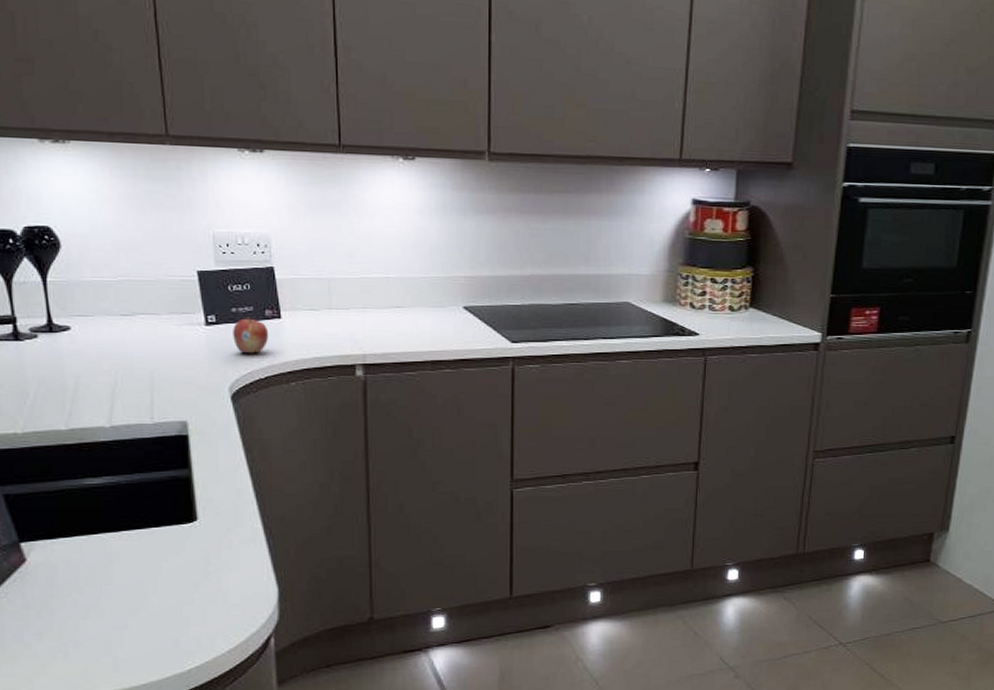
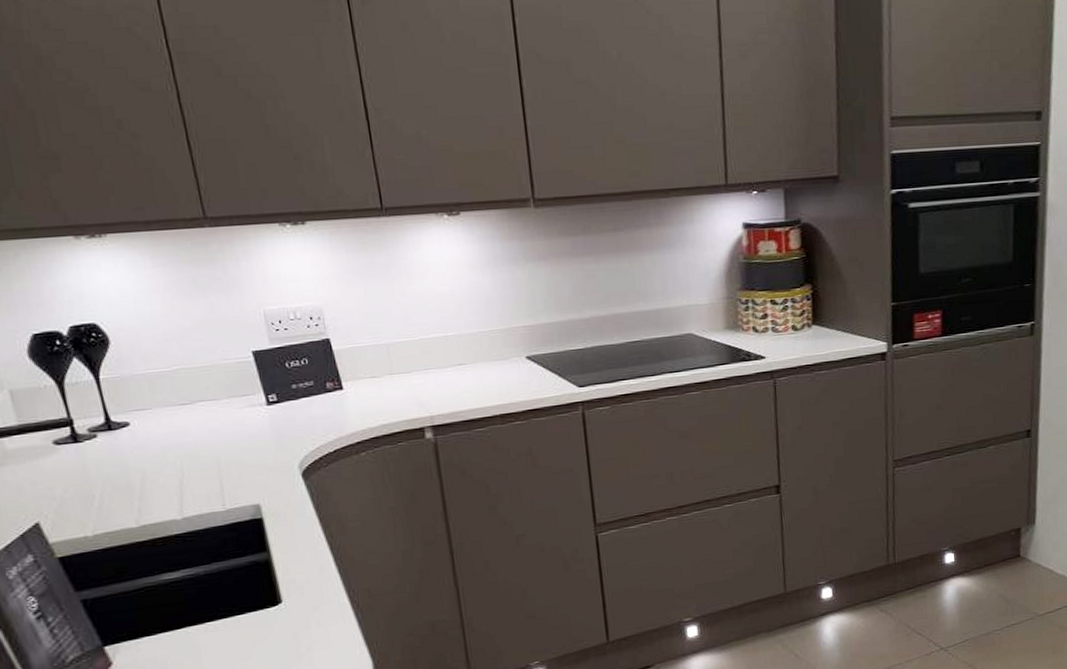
fruit: present [233,317,269,354] -> none [295,391,334,429]

